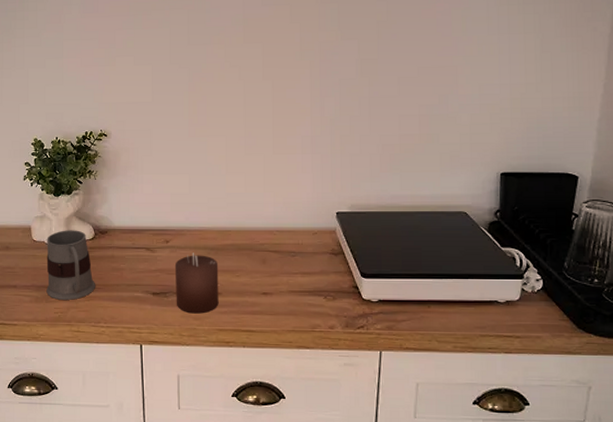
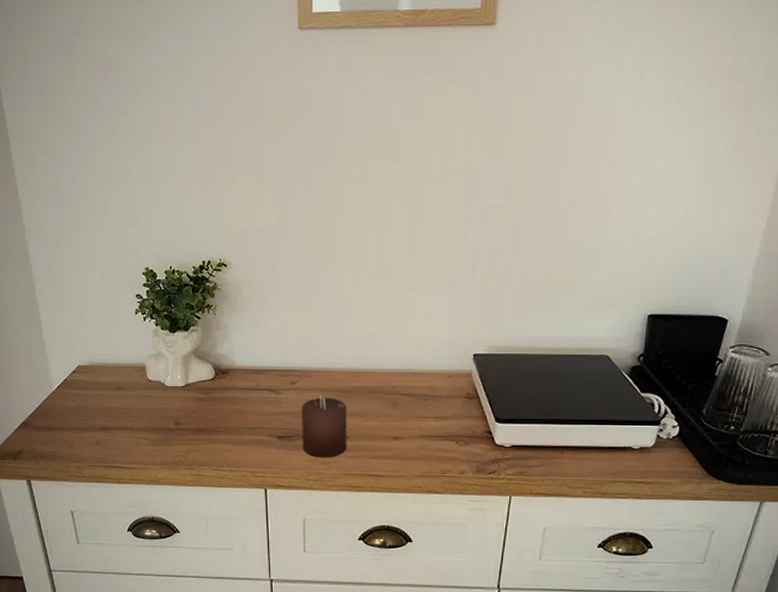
mug: present [46,230,96,300] -> none [163,369,218,443]

